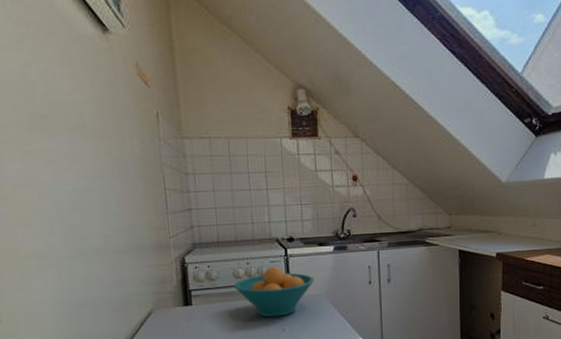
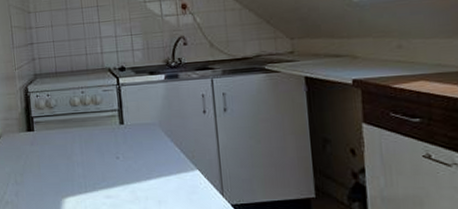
fruit bowl: present [234,266,315,318] -> none [70,95,147,145]

